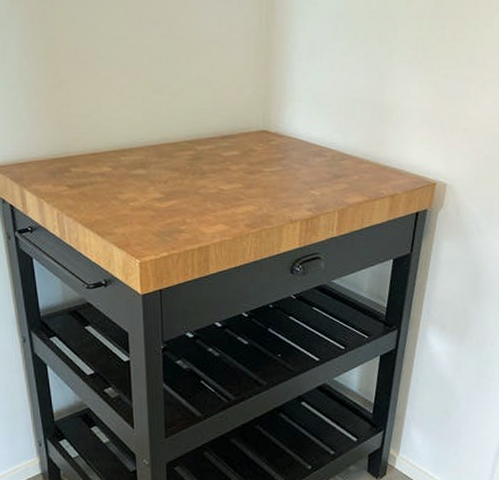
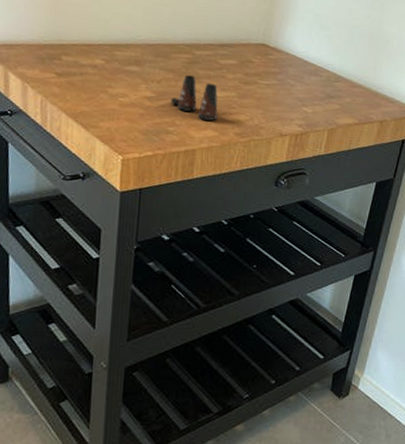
salt shaker: none [179,172,226,215] -> present [171,75,218,121]

